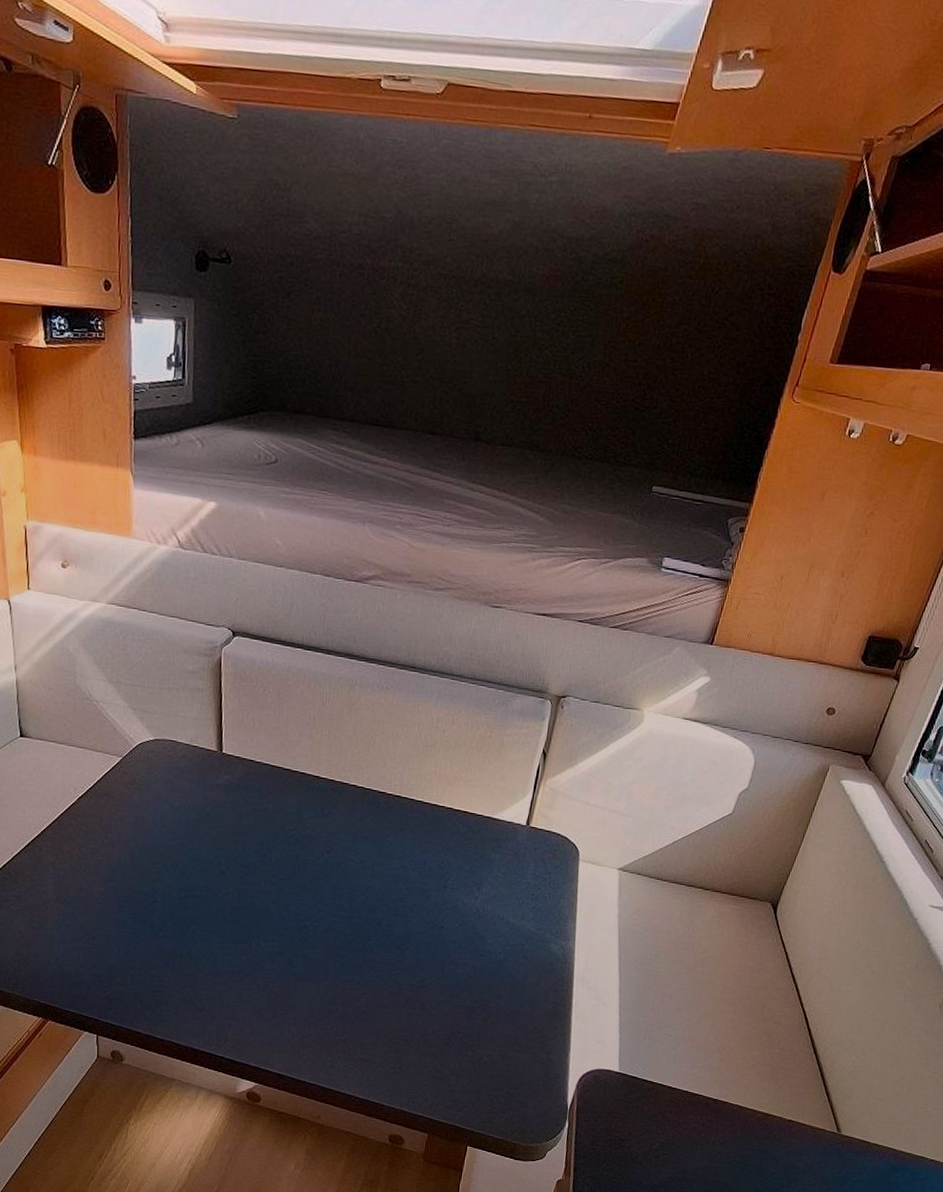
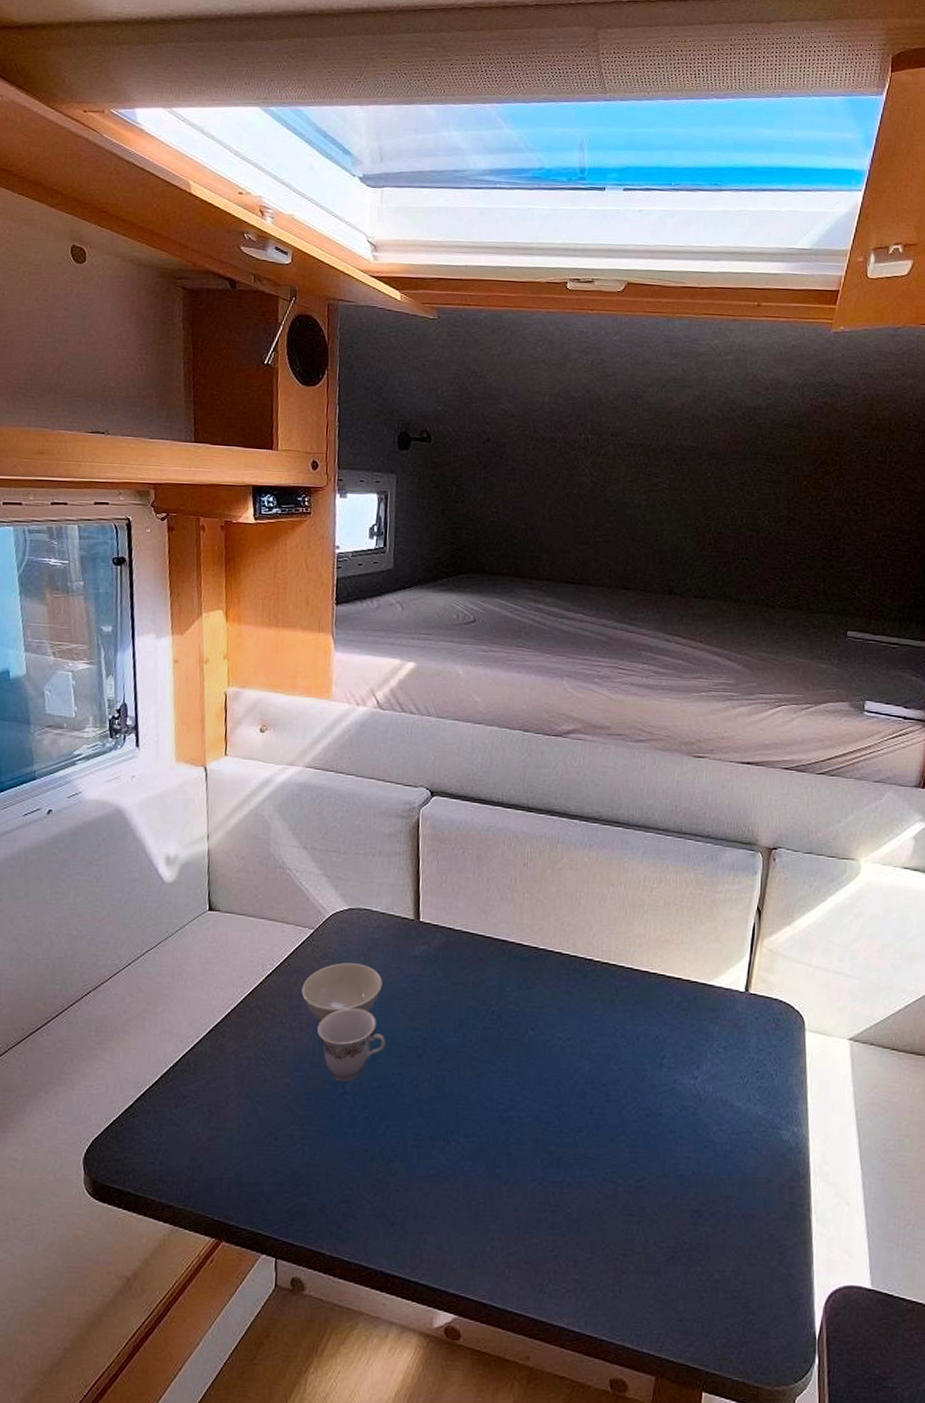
bowl: none [112,788,188,840] -> present [301,963,383,1021]
teacup: none [128,828,191,893] -> present [318,1007,385,1083]

